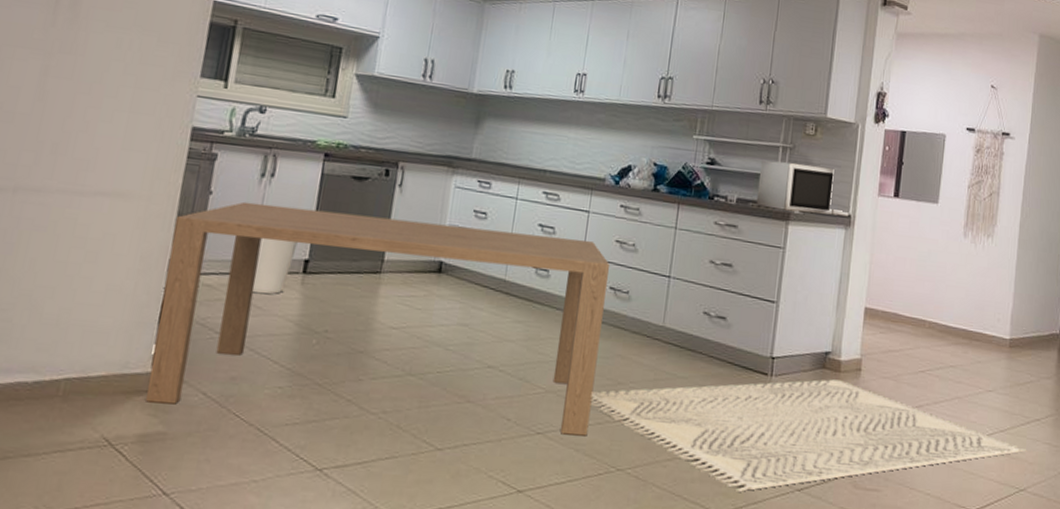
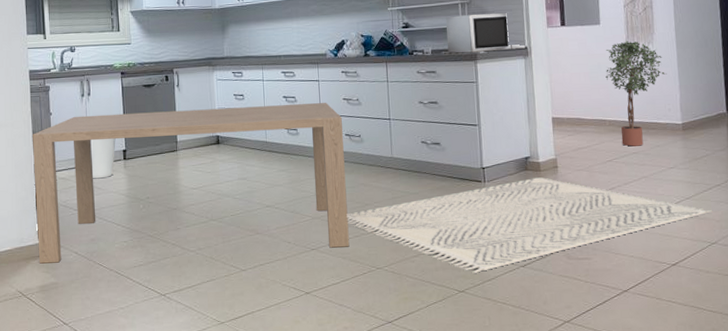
potted tree: none [934,229,1003,359] -> present [605,41,667,147]

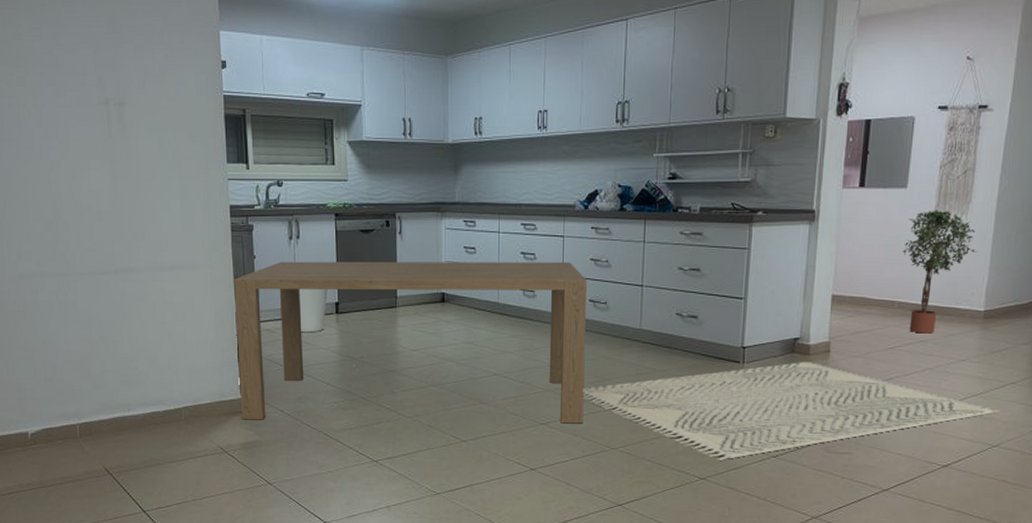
microwave: present [446,13,525,54] -> none [719,168,813,215]

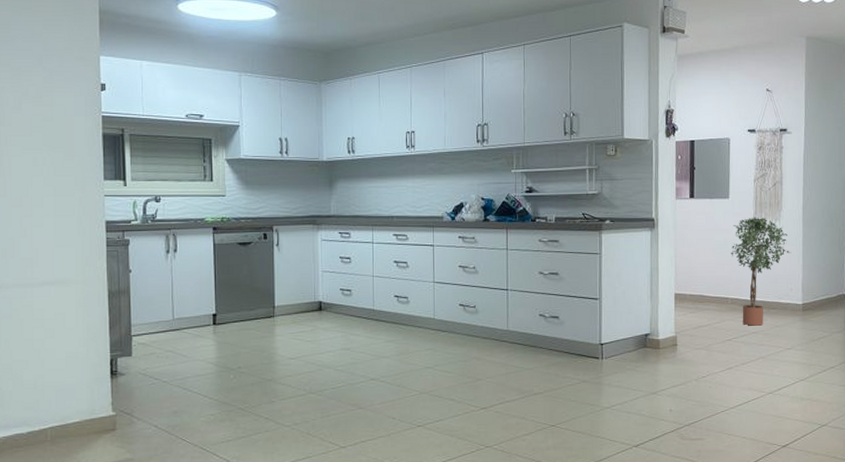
dining table: present [234,261,587,424] -> none [108,270,458,438]
trash can: present [299,289,328,333] -> none [175,301,205,345]
rug: present [583,362,1001,461] -> none [457,355,826,453]

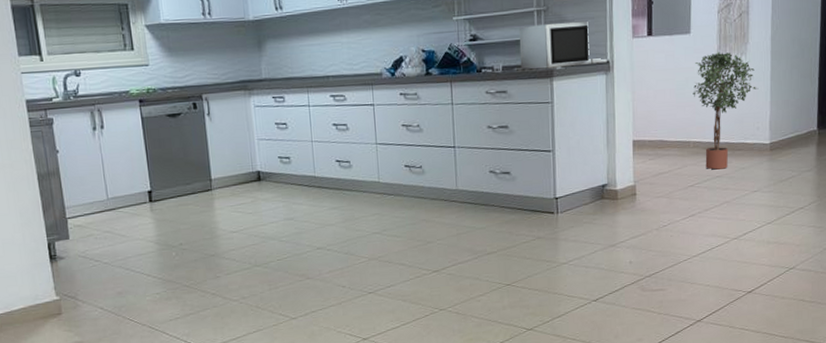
microwave: none [571,182,652,223] -> present [519,22,607,70]

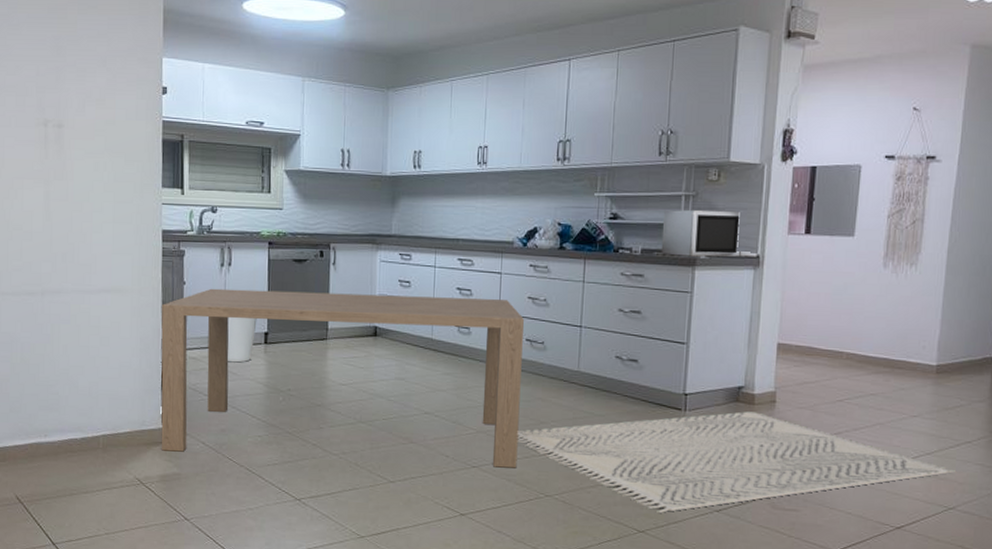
dining table: none [37,130,410,322] -> present [161,288,524,468]
trash can: none [108,178,139,225] -> present [227,317,257,363]
rug: none [407,206,794,310] -> present [517,411,957,513]
potted tree: present [693,52,759,170] -> none [851,259,928,387]

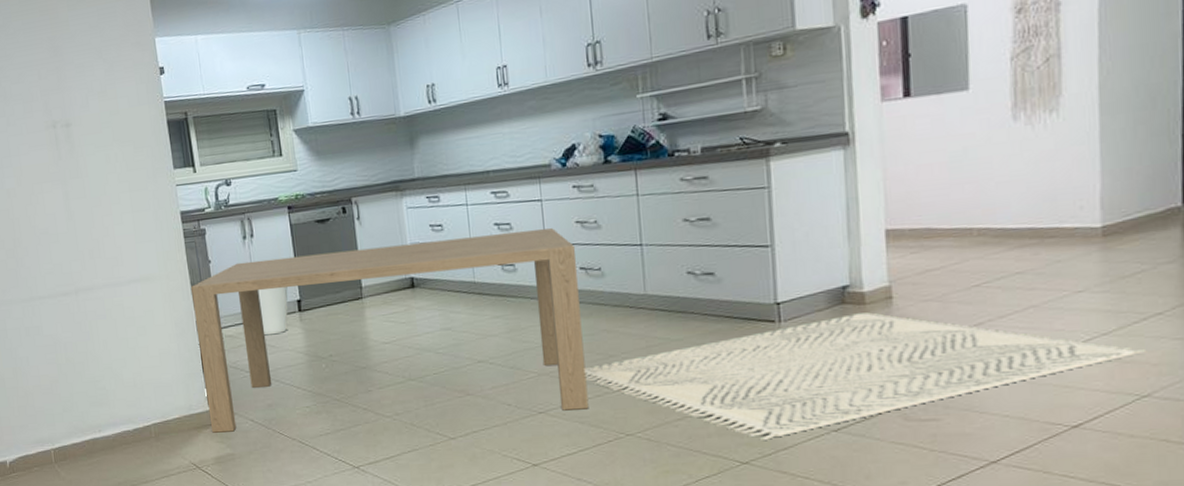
microwave: present [661,210,757,258] -> none [722,86,845,151]

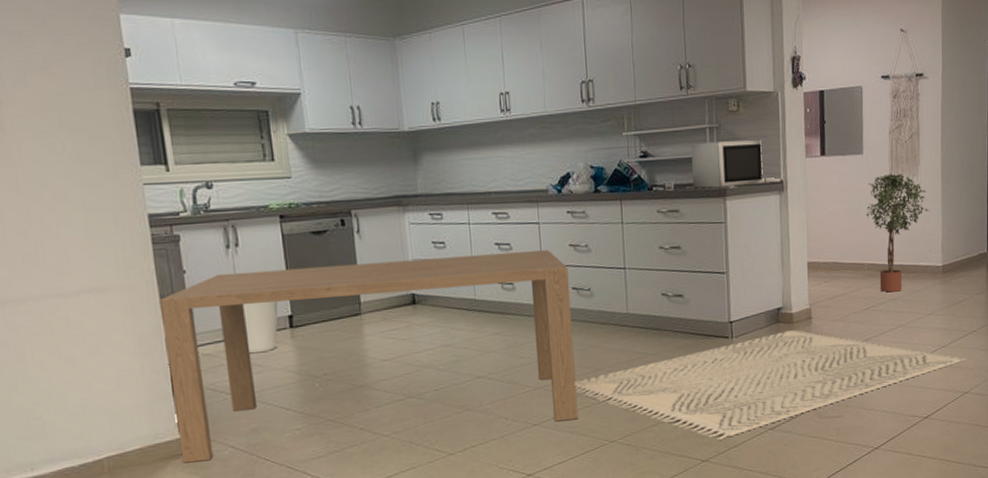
microwave: none [722,86,845,151] -> present [691,140,781,189]
potted tree: none [974,110,1081,264] -> present [866,173,930,292]

